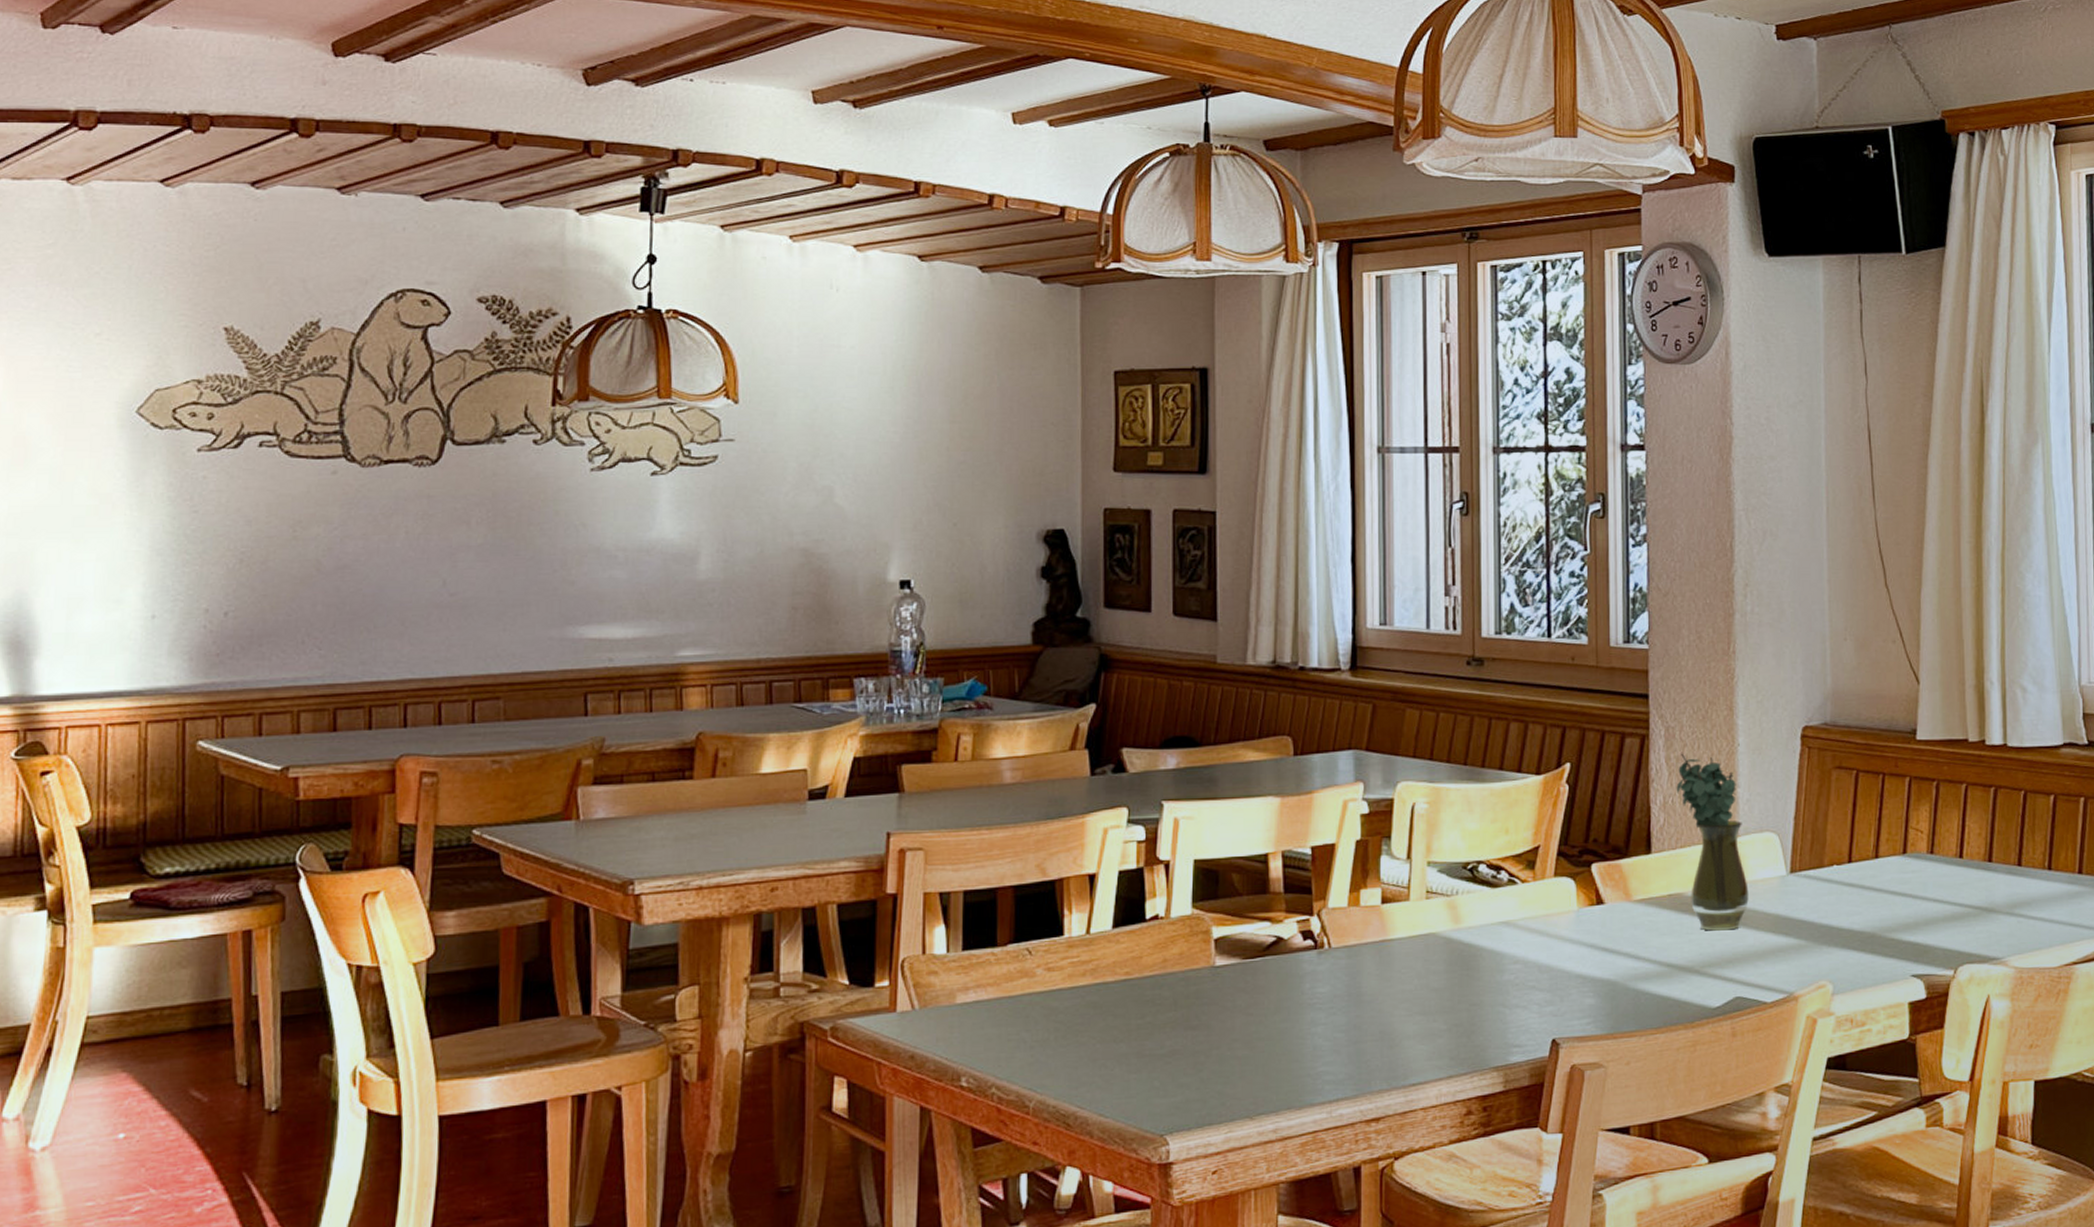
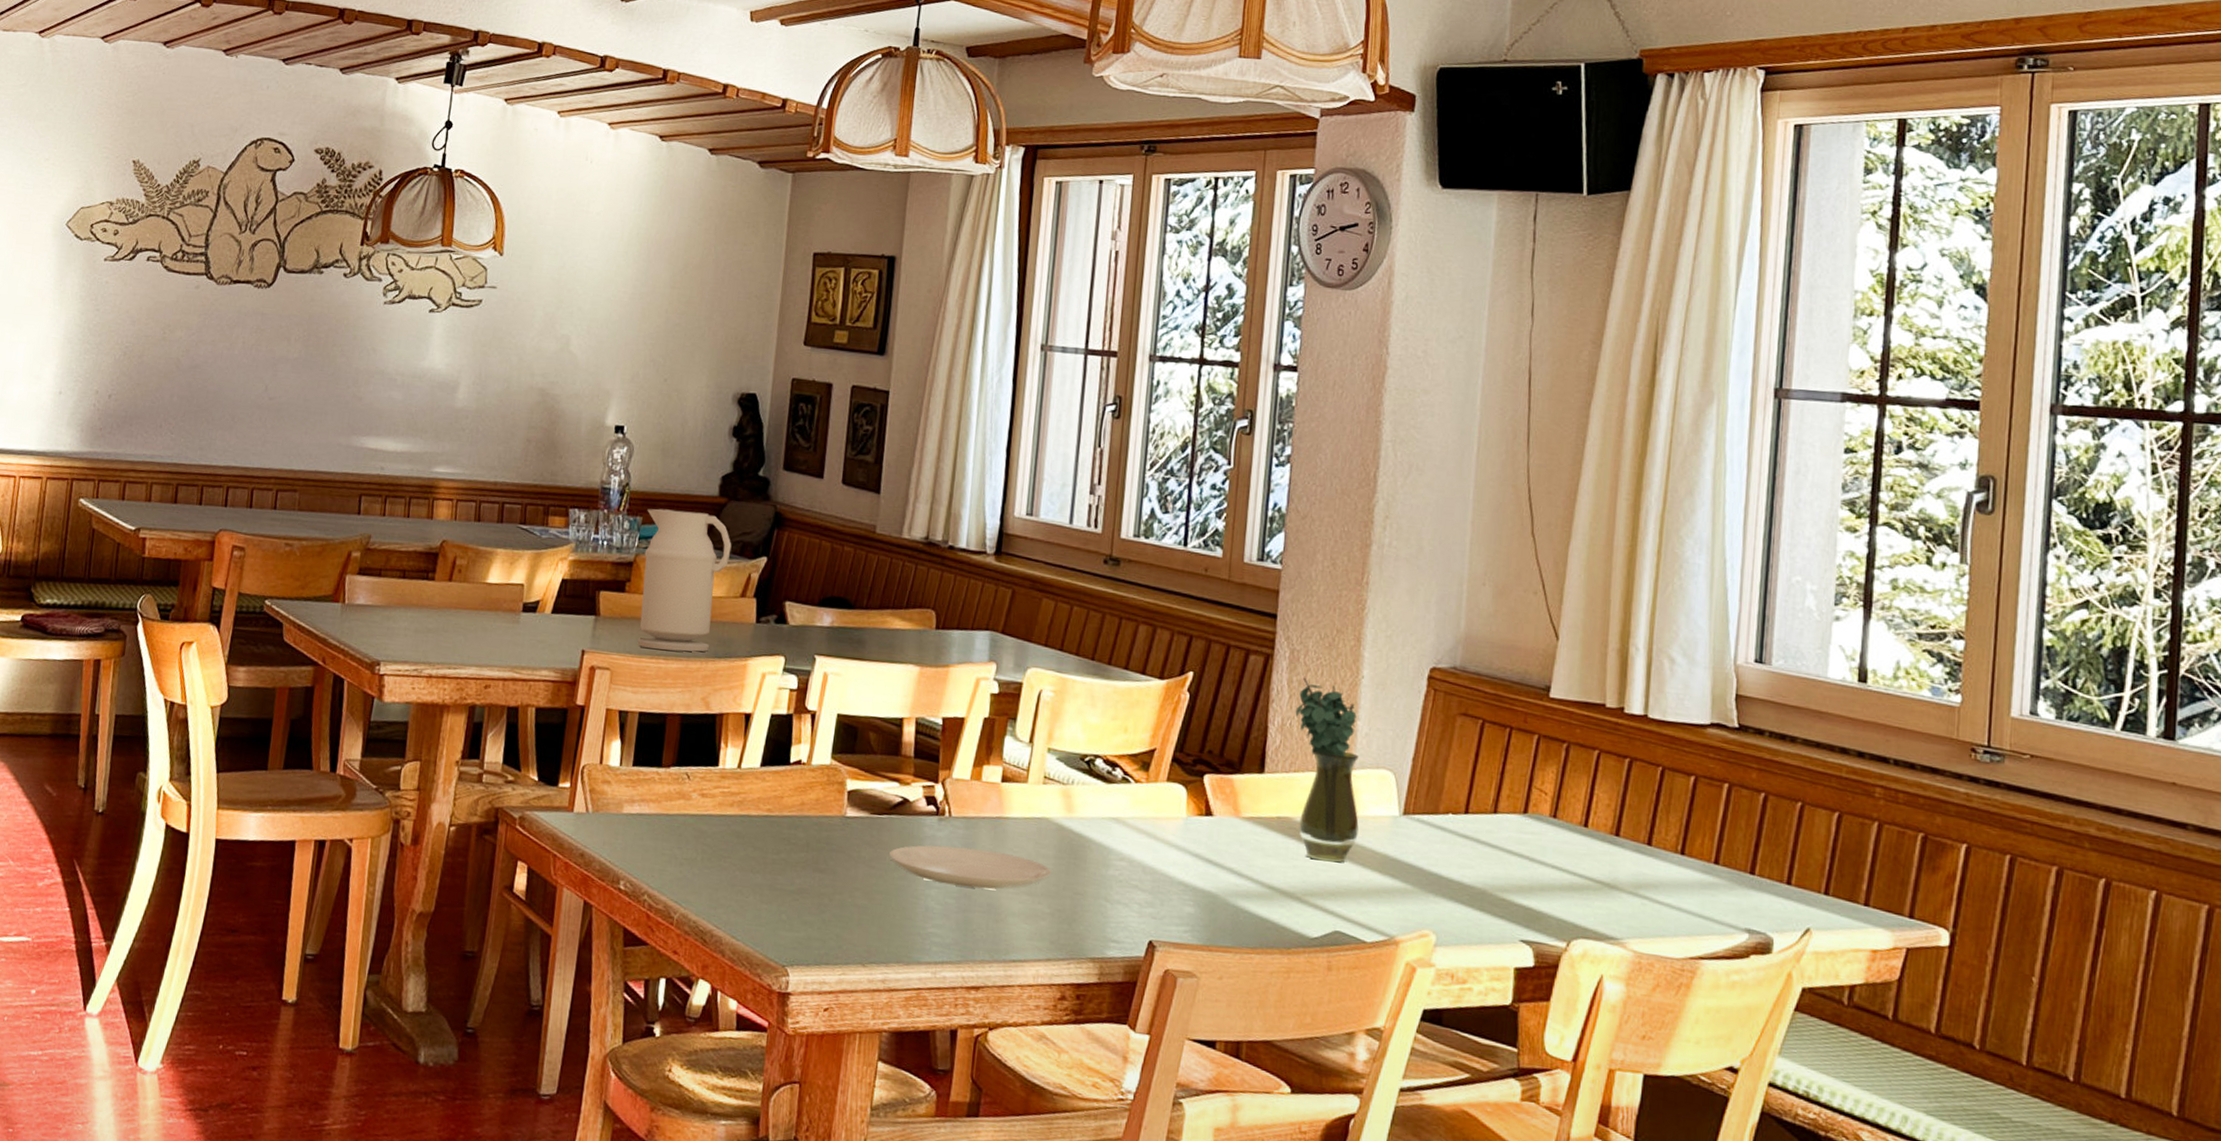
water jug: none [949,665,1053,821] -> present [637,508,732,652]
plate: none [1268,976,1444,1019] -> present [889,845,1051,890]

